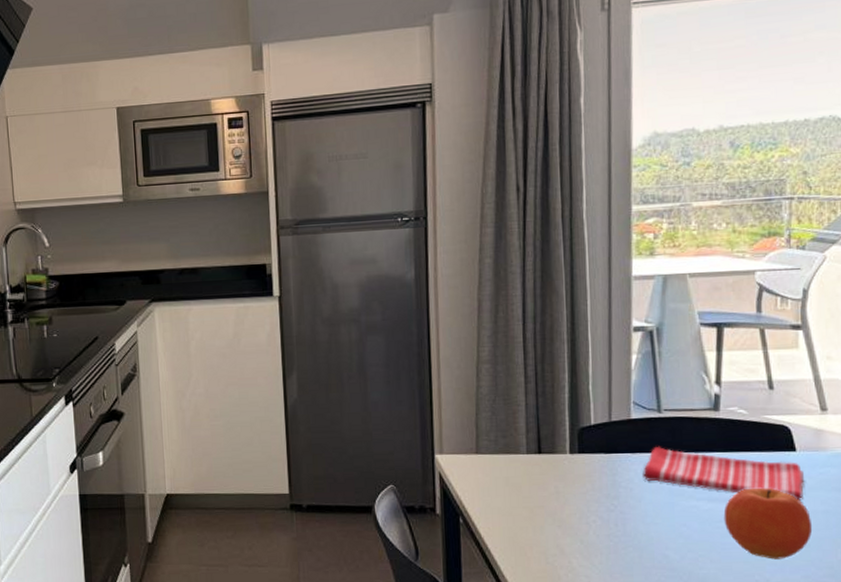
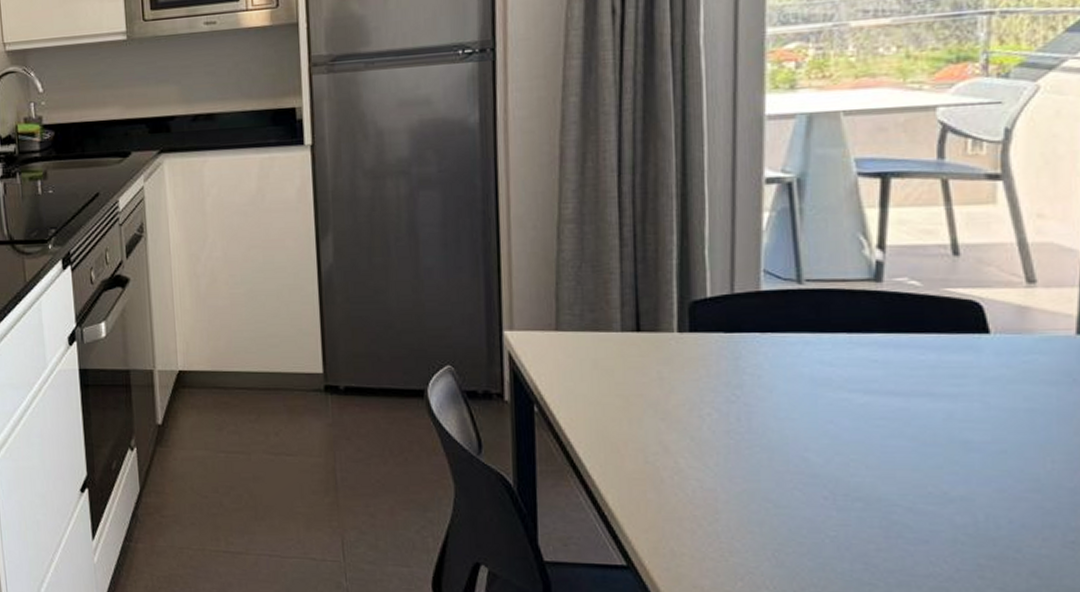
dish towel: present [643,446,804,501] -> none [775,324,1000,395]
fruit: present [723,487,813,560] -> none [885,378,1011,468]

